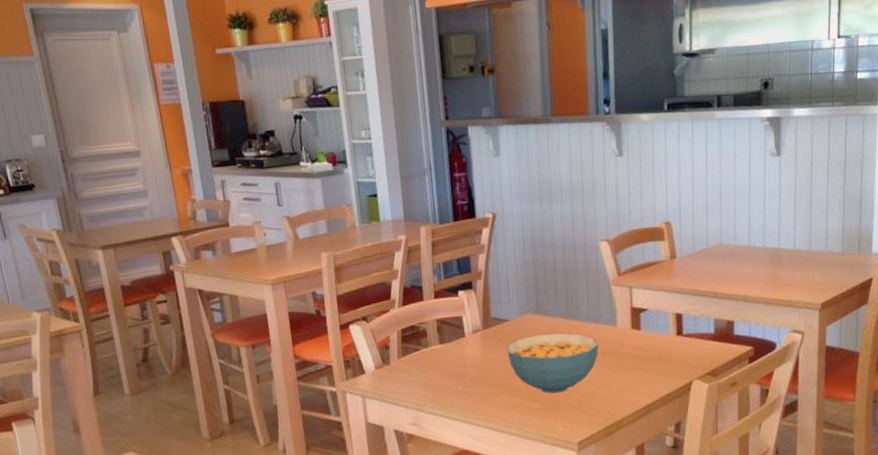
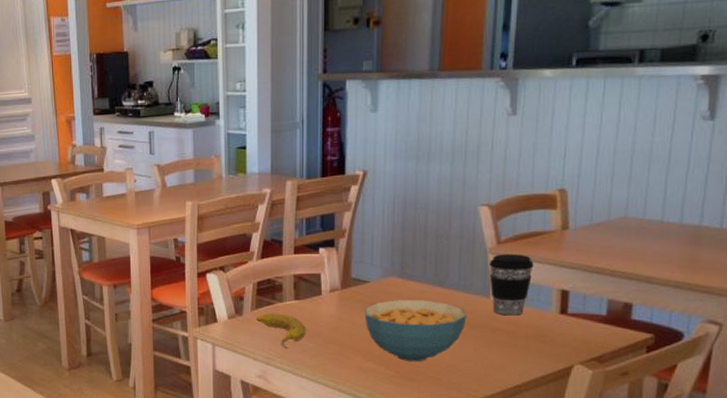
fruit: none [404,359,454,394] -> present [256,314,307,349]
coffee cup: none [613,283,651,342] -> present [489,254,534,316]

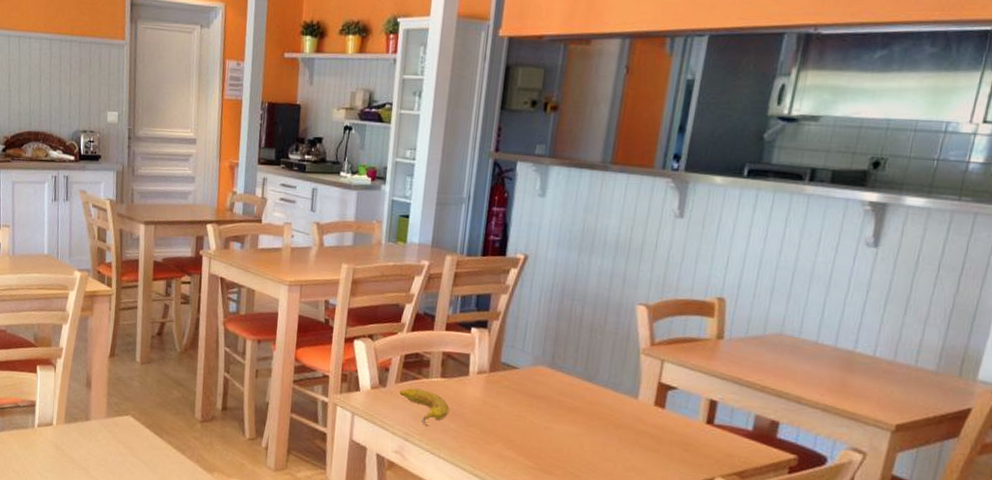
cereal bowl: present [365,300,467,362] -> none [510,389,613,456]
coffee cup: present [489,254,534,316] -> none [639,355,686,420]

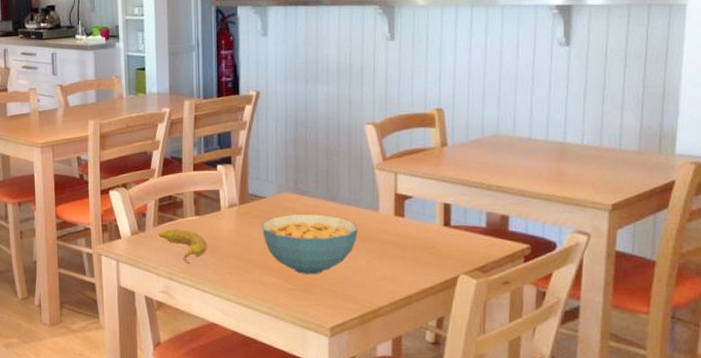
cereal bowl: none [510,389,613,456] -> present [262,214,358,275]

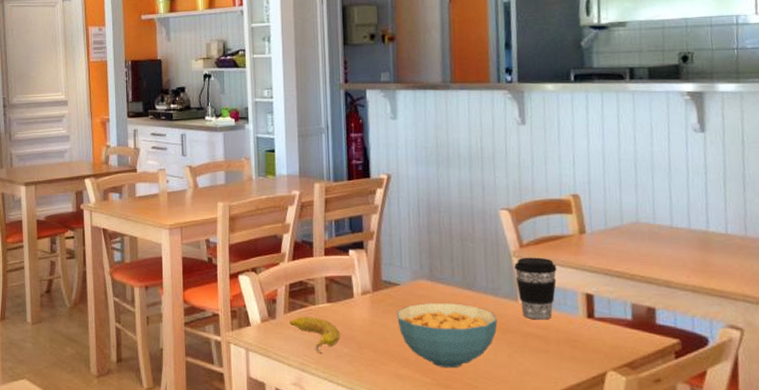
coffee cup: none [377,169,417,229] -> present [514,257,557,320]

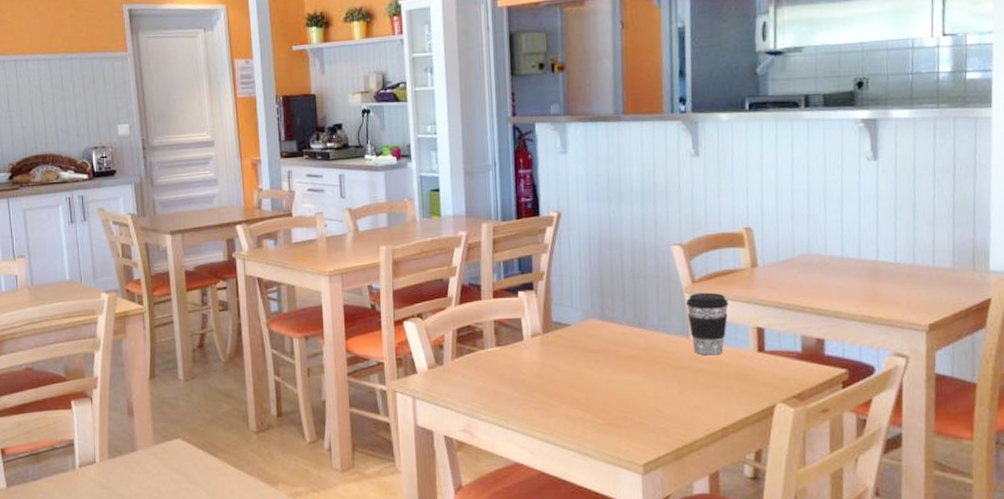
fruit: present [290,317,341,354] -> none [458,361,510,399]
cereal bowl: present [397,303,498,369] -> none [568,342,669,408]

